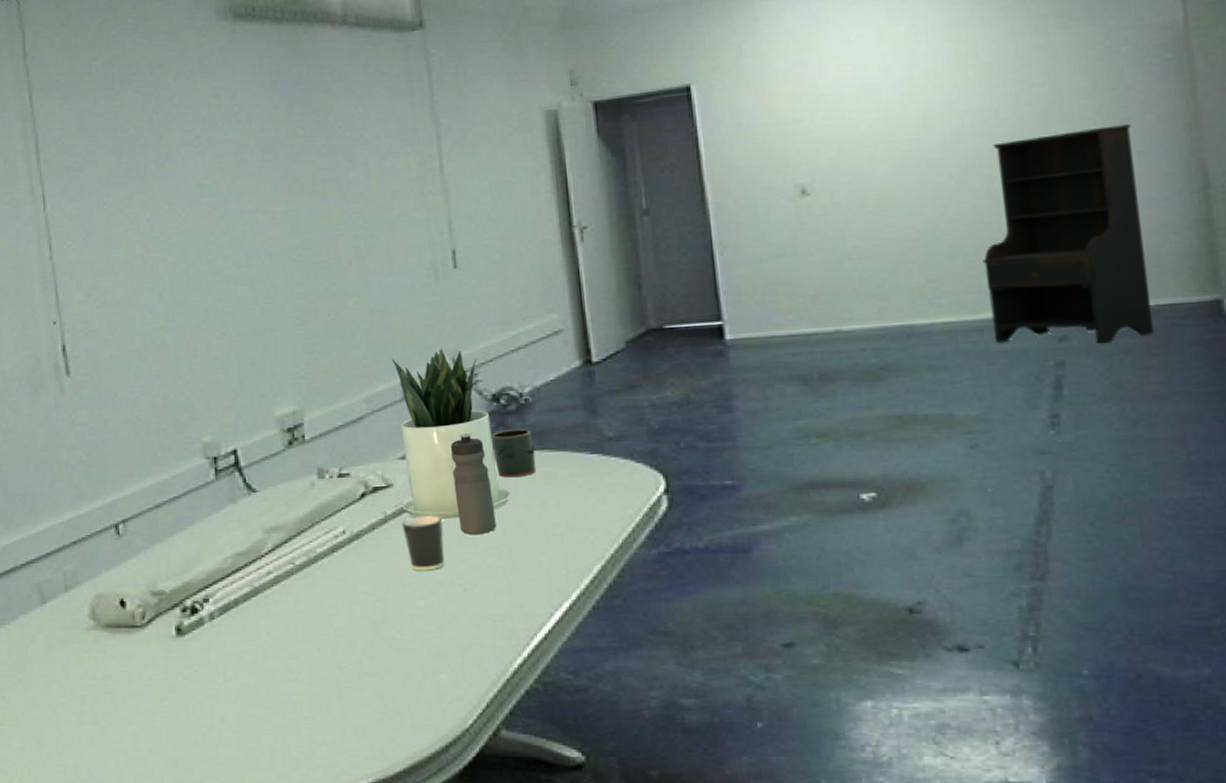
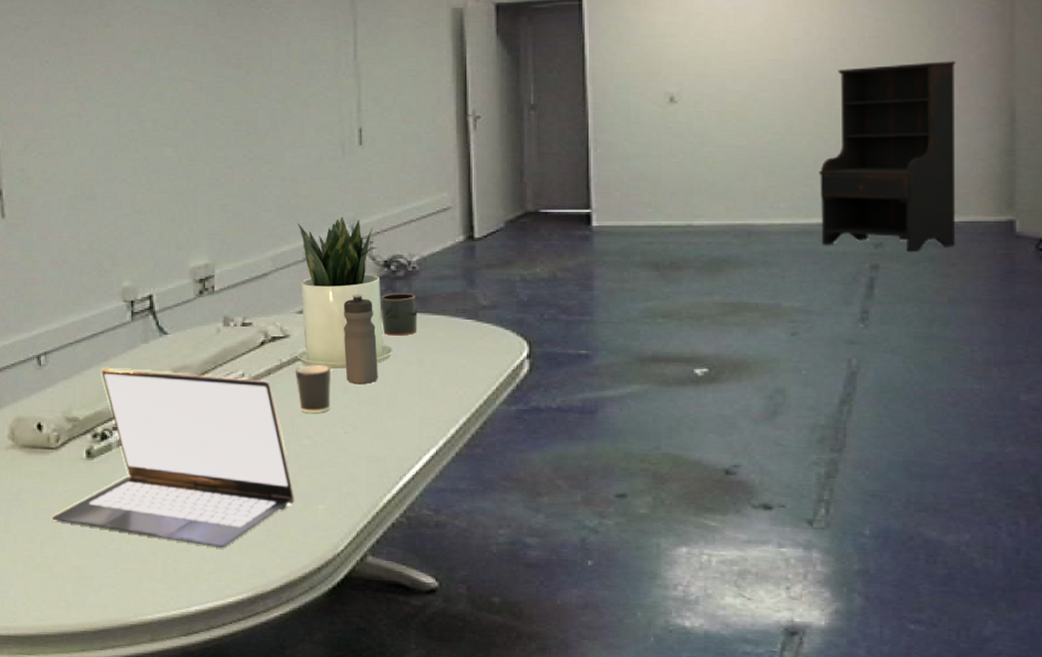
laptop: none [142,534,414,730] -> present [51,369,295,548]

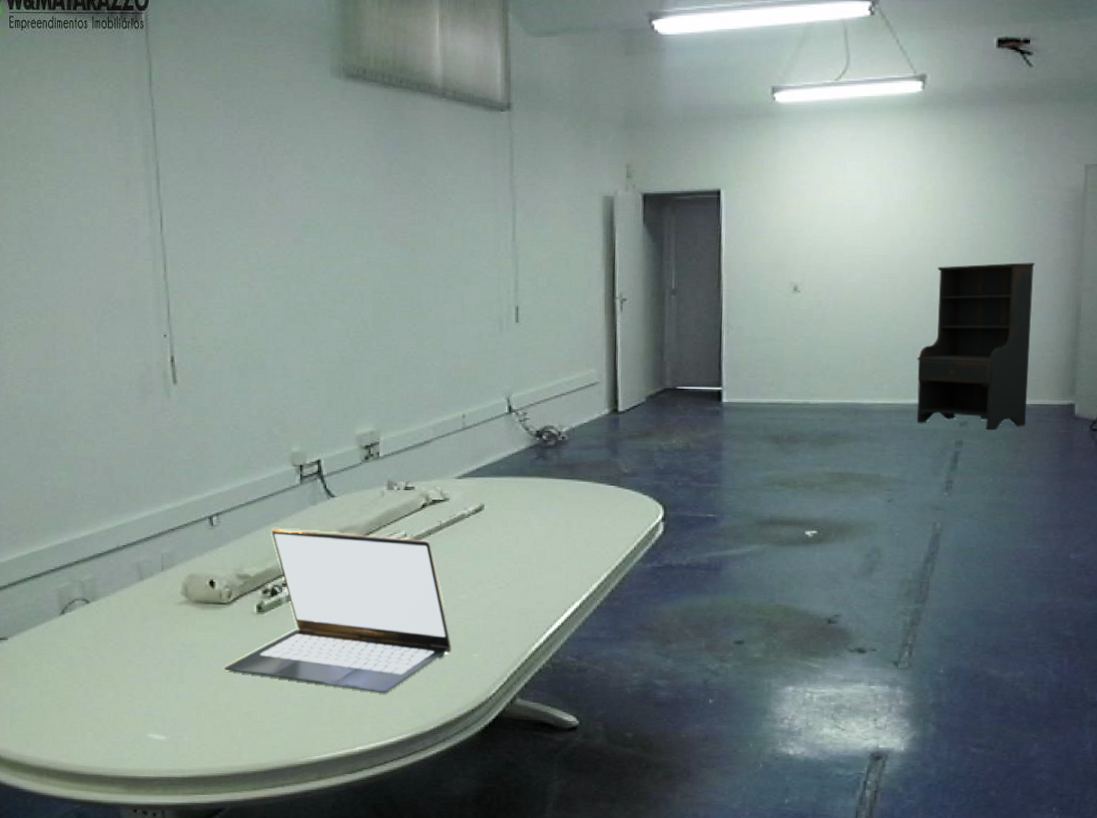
mug: present [295,364,331,414] -> none [453,526,486,571]
planter: present [296,216,393,369] -> none [454,389,543,530]
water bottle: present [343,294,378,385] -> none [498,461,529,544]
mug: present [381,293,418,336] -> none [532,461,566,500]

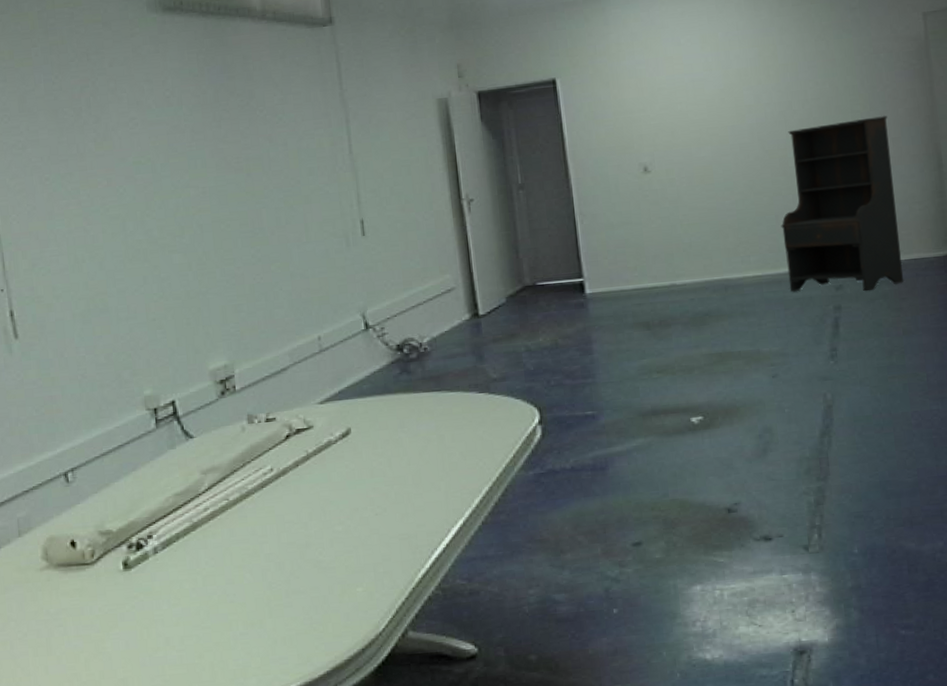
laptop: present [224,529,452,694] -> none [93,472,334,643]

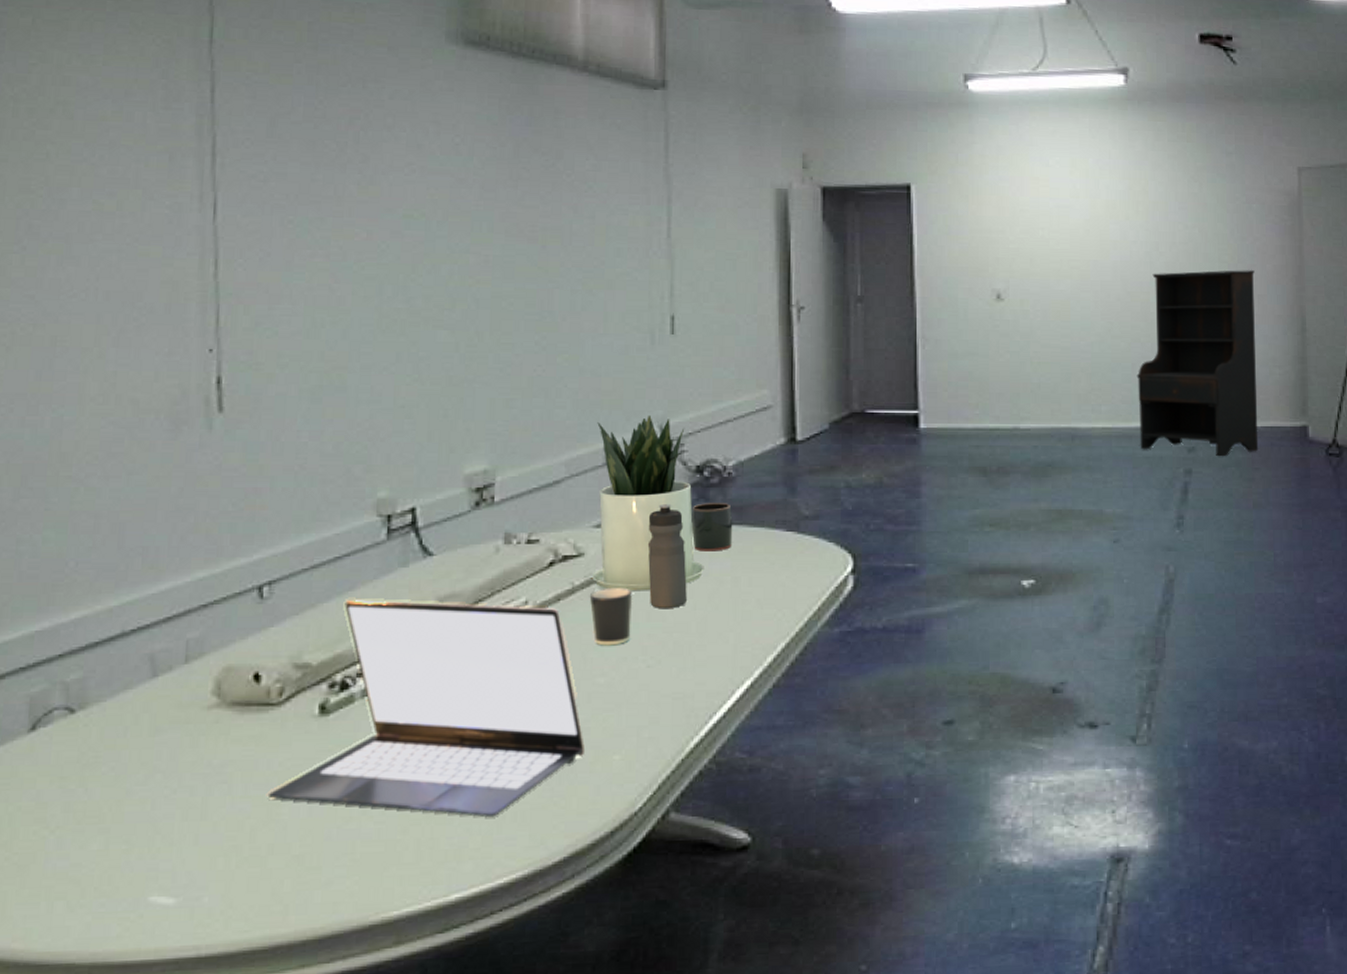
laptop: none [93,472,334,643] -> present [267,600,586,818]
planter: none [310,306,413,454] -> present [591,415,704,591]
mug: none [321,451,359,500] -> present [589,587,632,646]
water bottle: none [362,379,402,467] -> present [647,504,687,609]
mug: none [397,374,435,416] -> present [691,503,733,552]

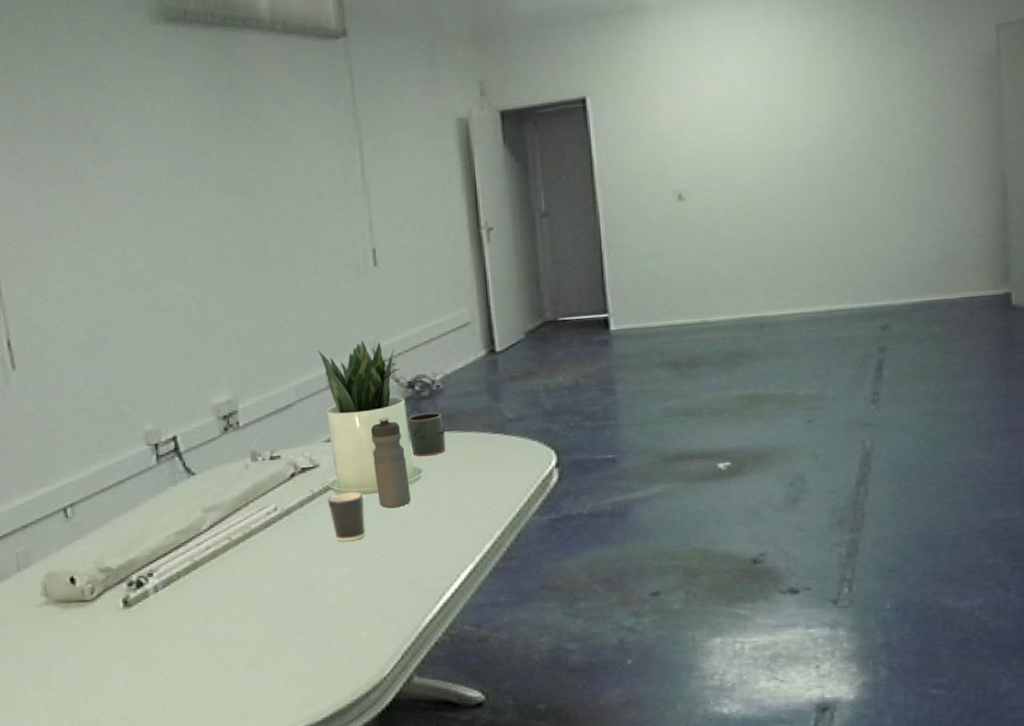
laptop: present [267,600,586,818] -> none [93,512,338,685]
bookshelf: present [1136,270,1259,456] -> none [825,140,957,332]

